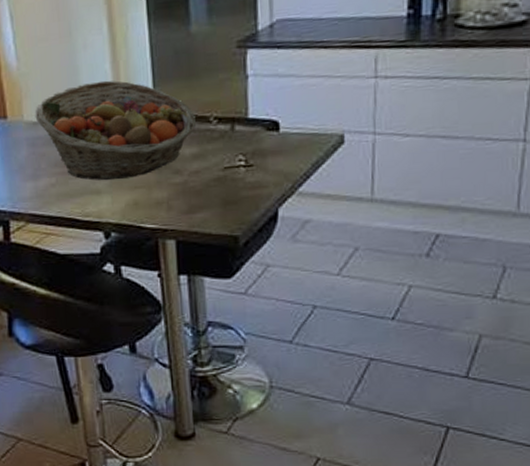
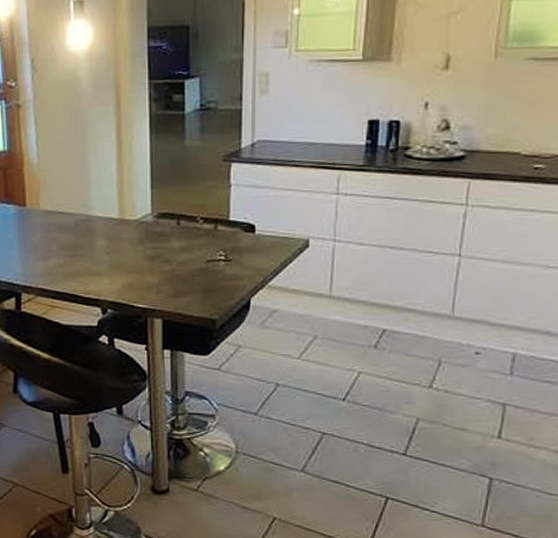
fruit basket: present [34,80,196,180] -> none [50,180,185,264]

